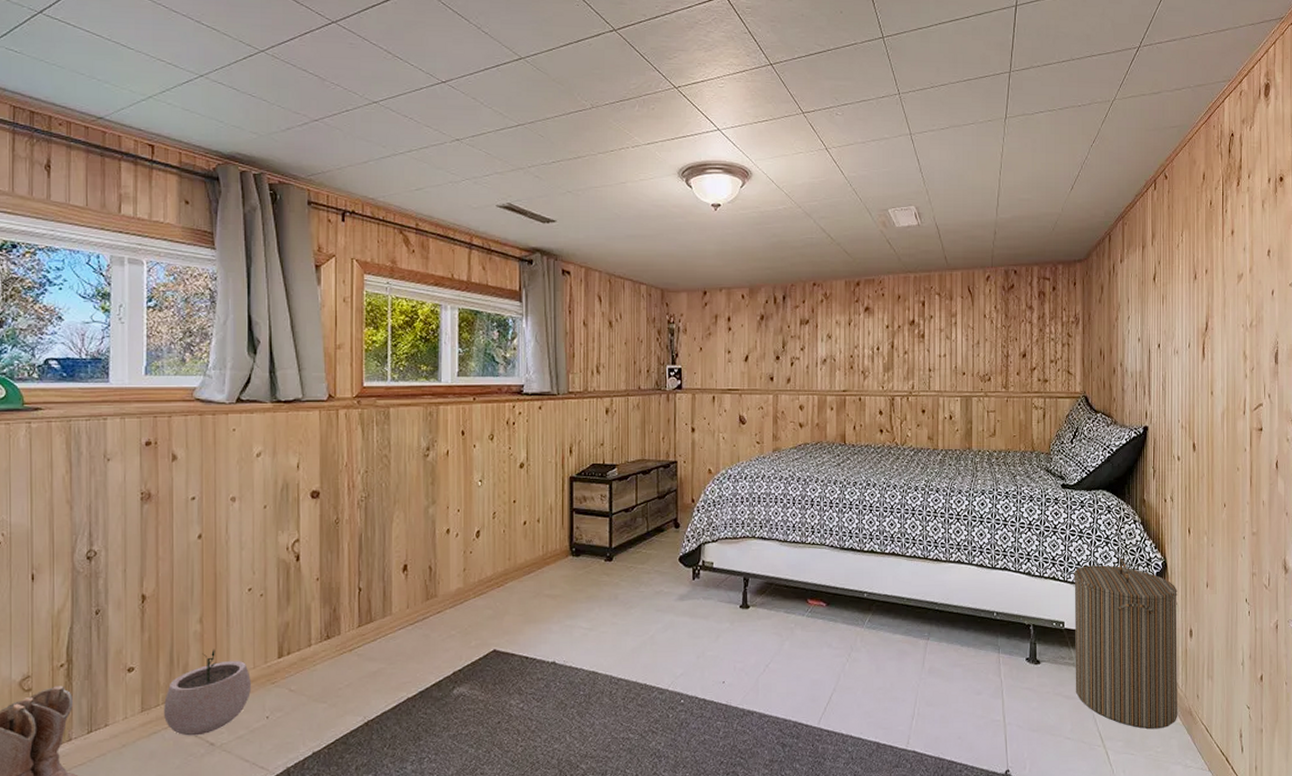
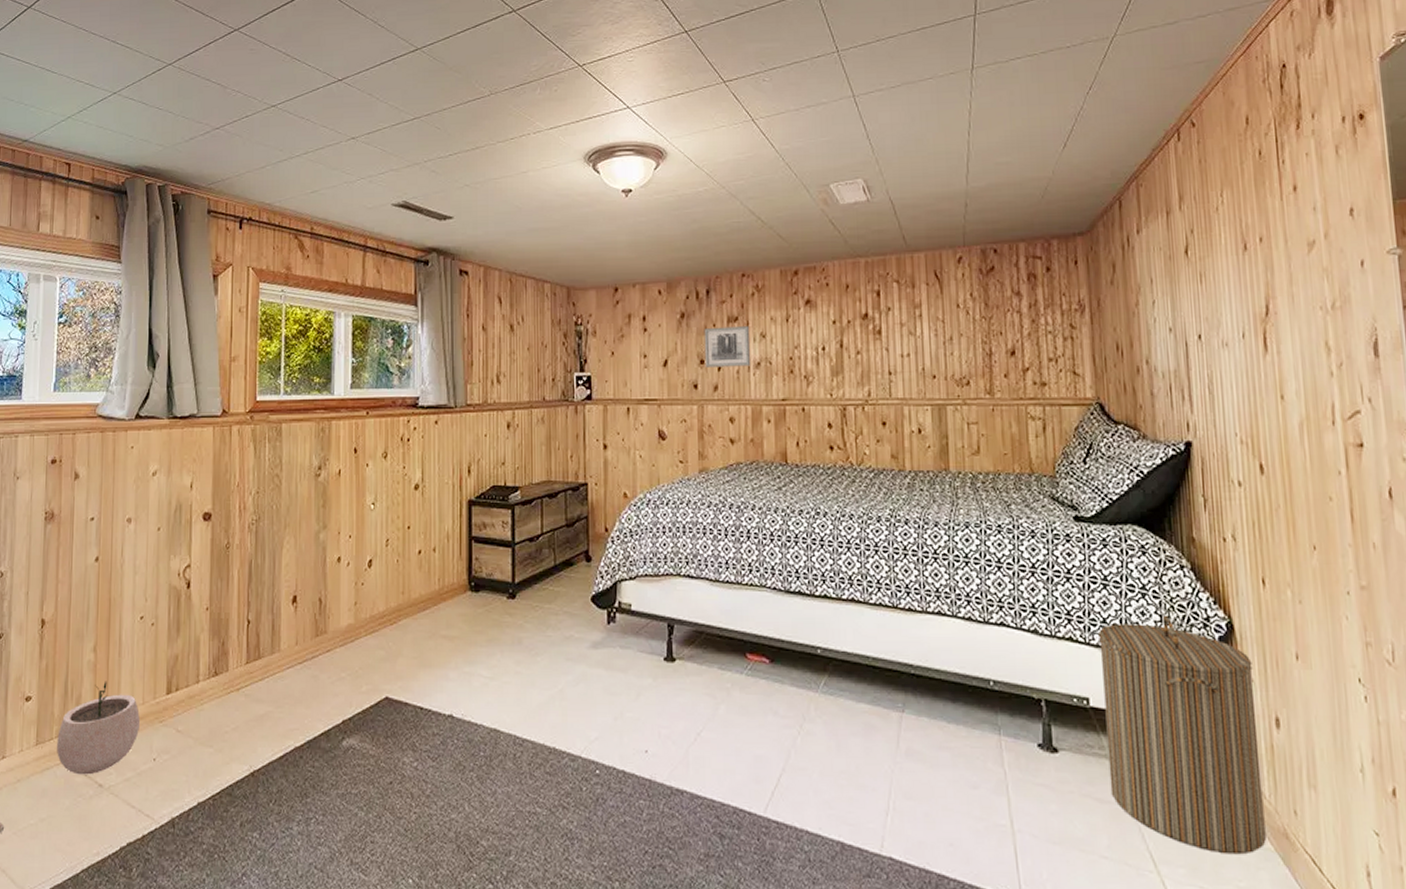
wall art: none [780,328,819,363] -> present [704,326,751,367]

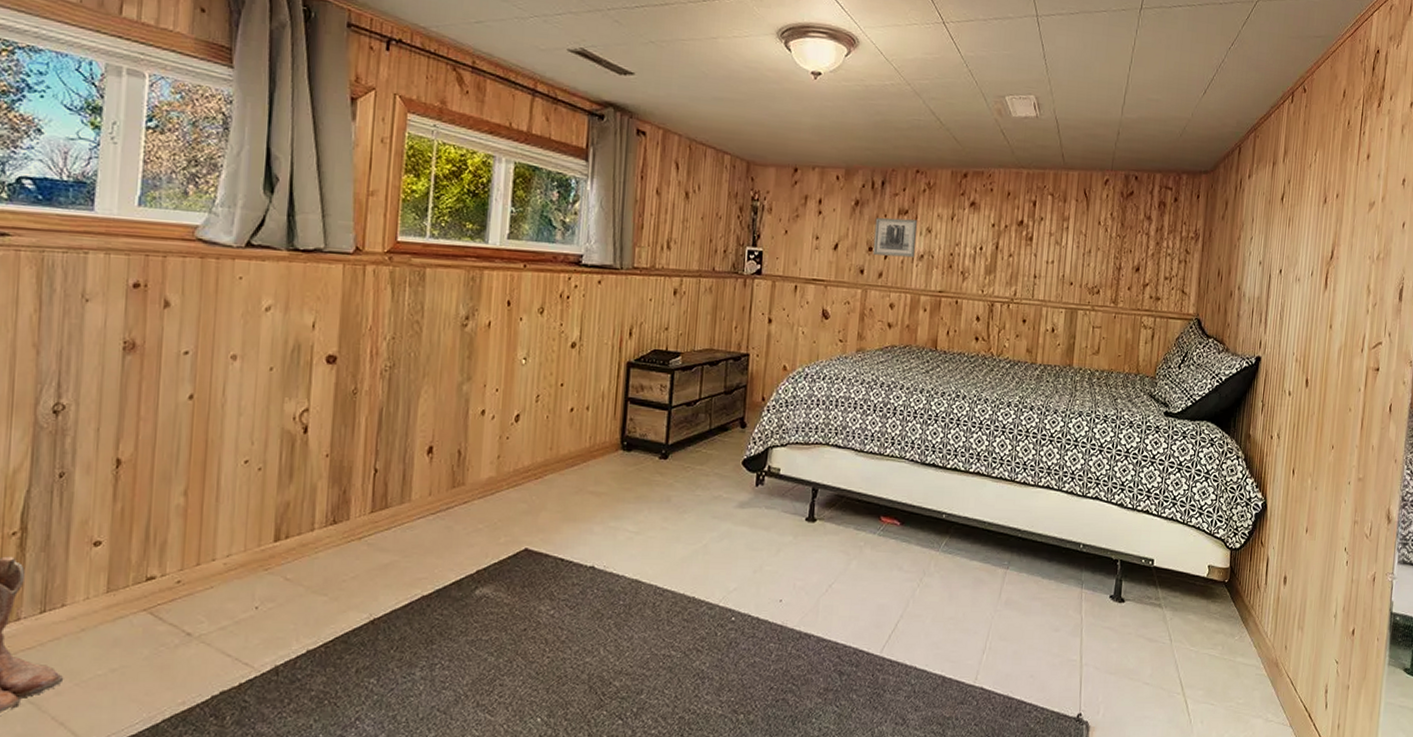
plant pot: present [57,681,141,775] -> none [134,526,241,624]
laundry hamper: present [1098,616,1266,855] -> none [1159,496,1275,679]

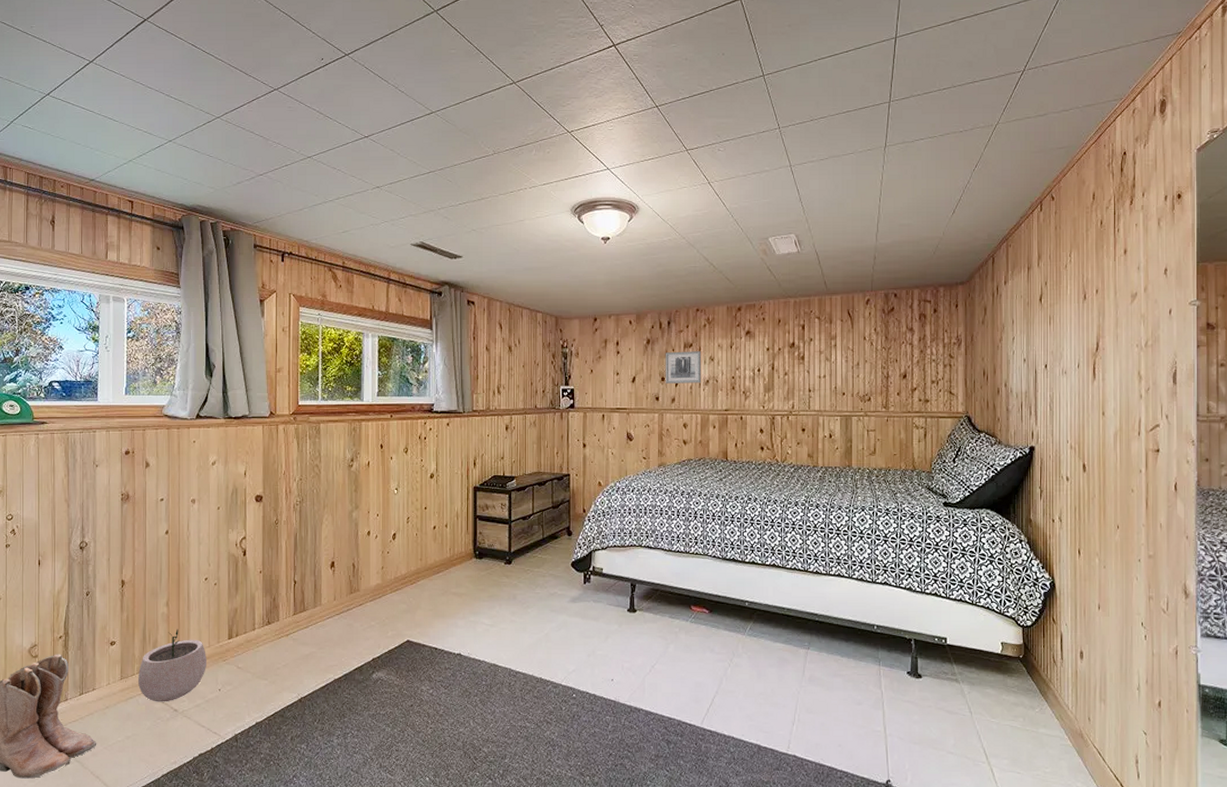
plant pot: none [134,526,241,624] -> present [138,629,208,702]

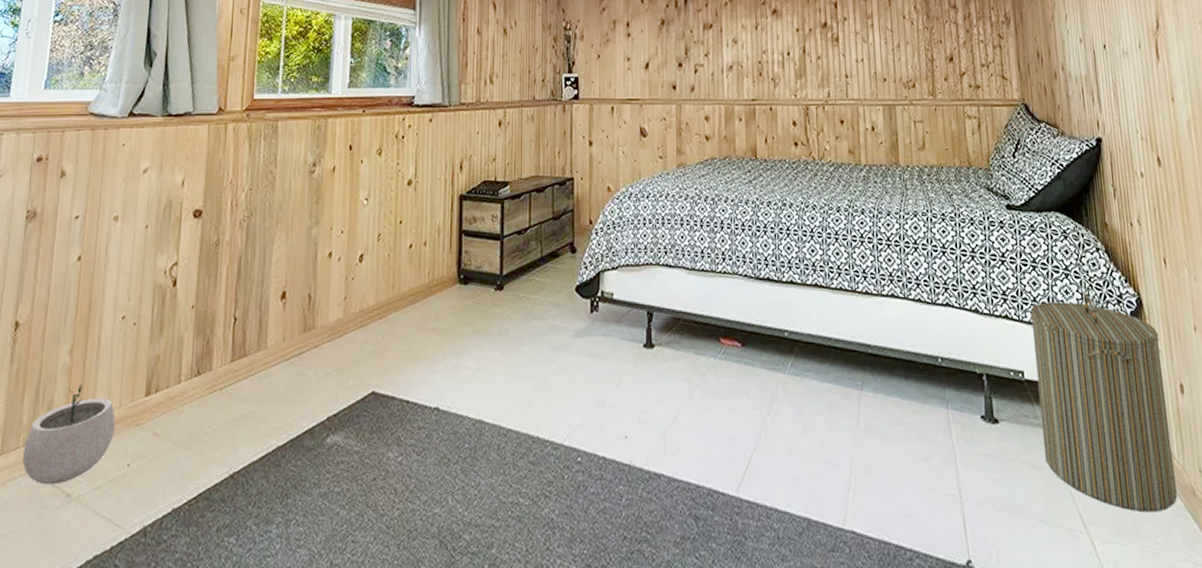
wall art: present [665,351,702,383] -> none [682,33,725,70]
laundry hamper: none [957,577,1067,749] -> present [1030,294,1177,513]

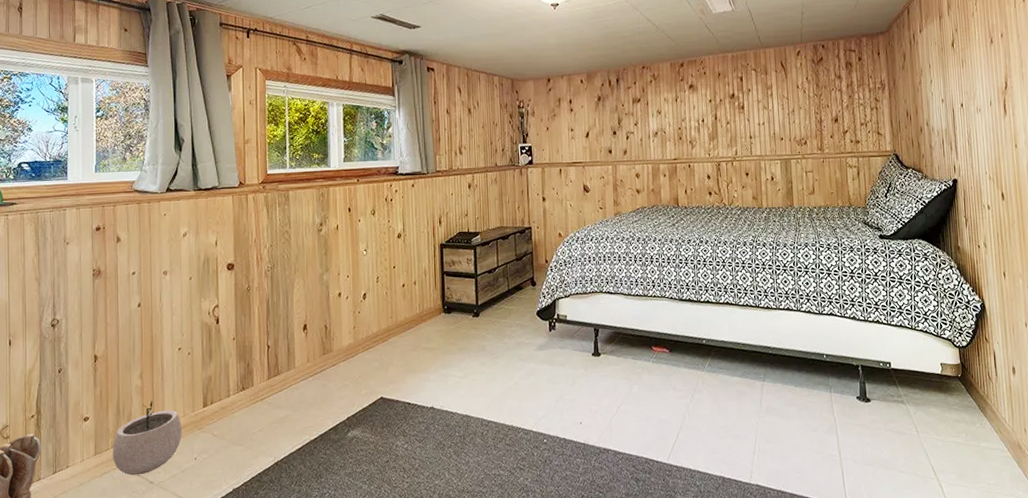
laundry hamper: present [1030,294,1177,513] -> none [896,302,1007,463]

